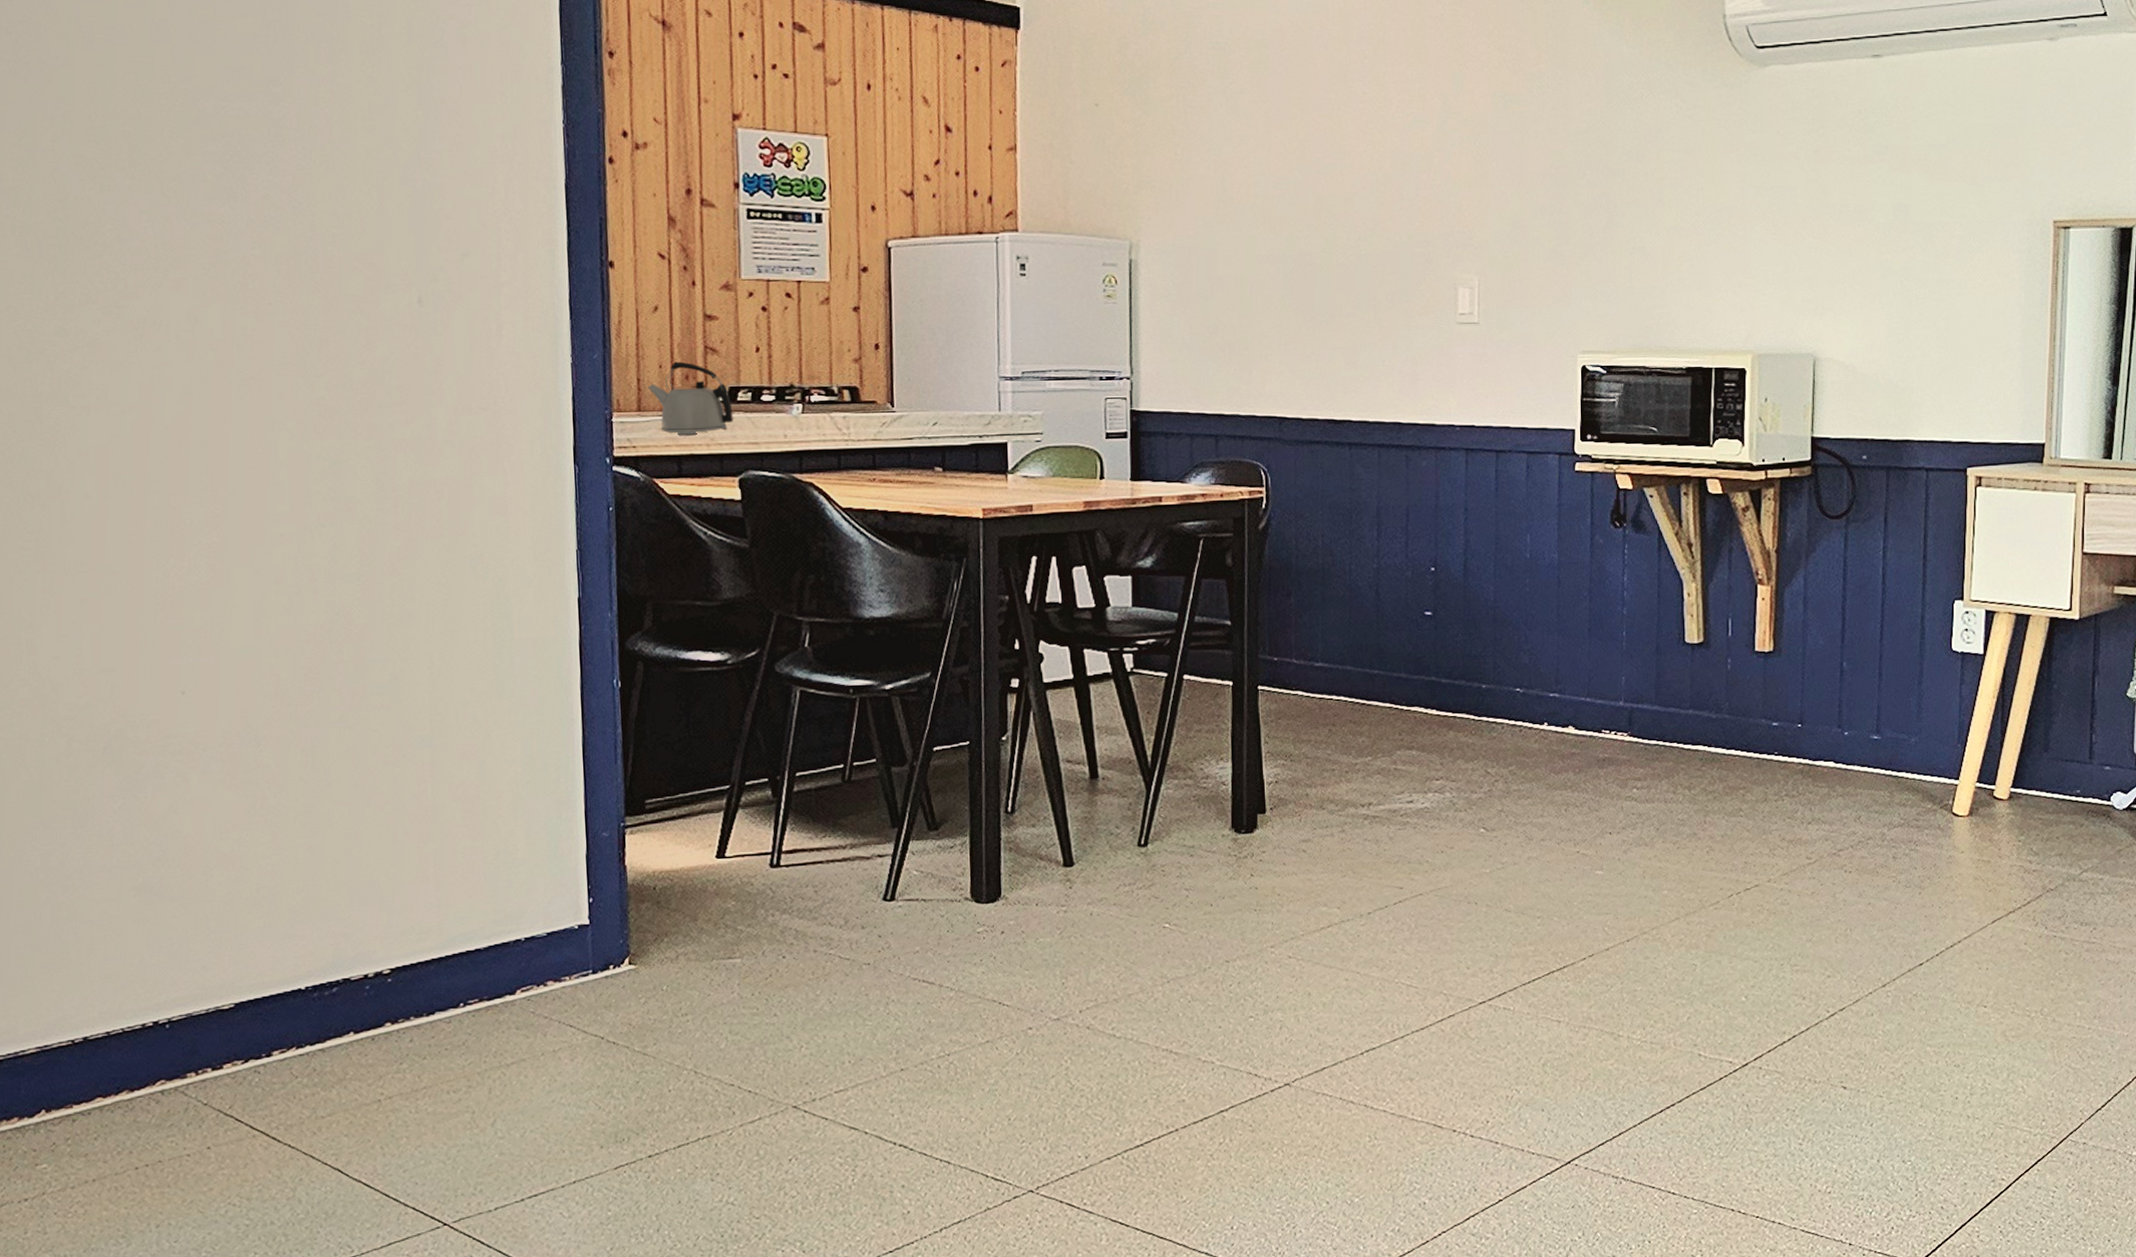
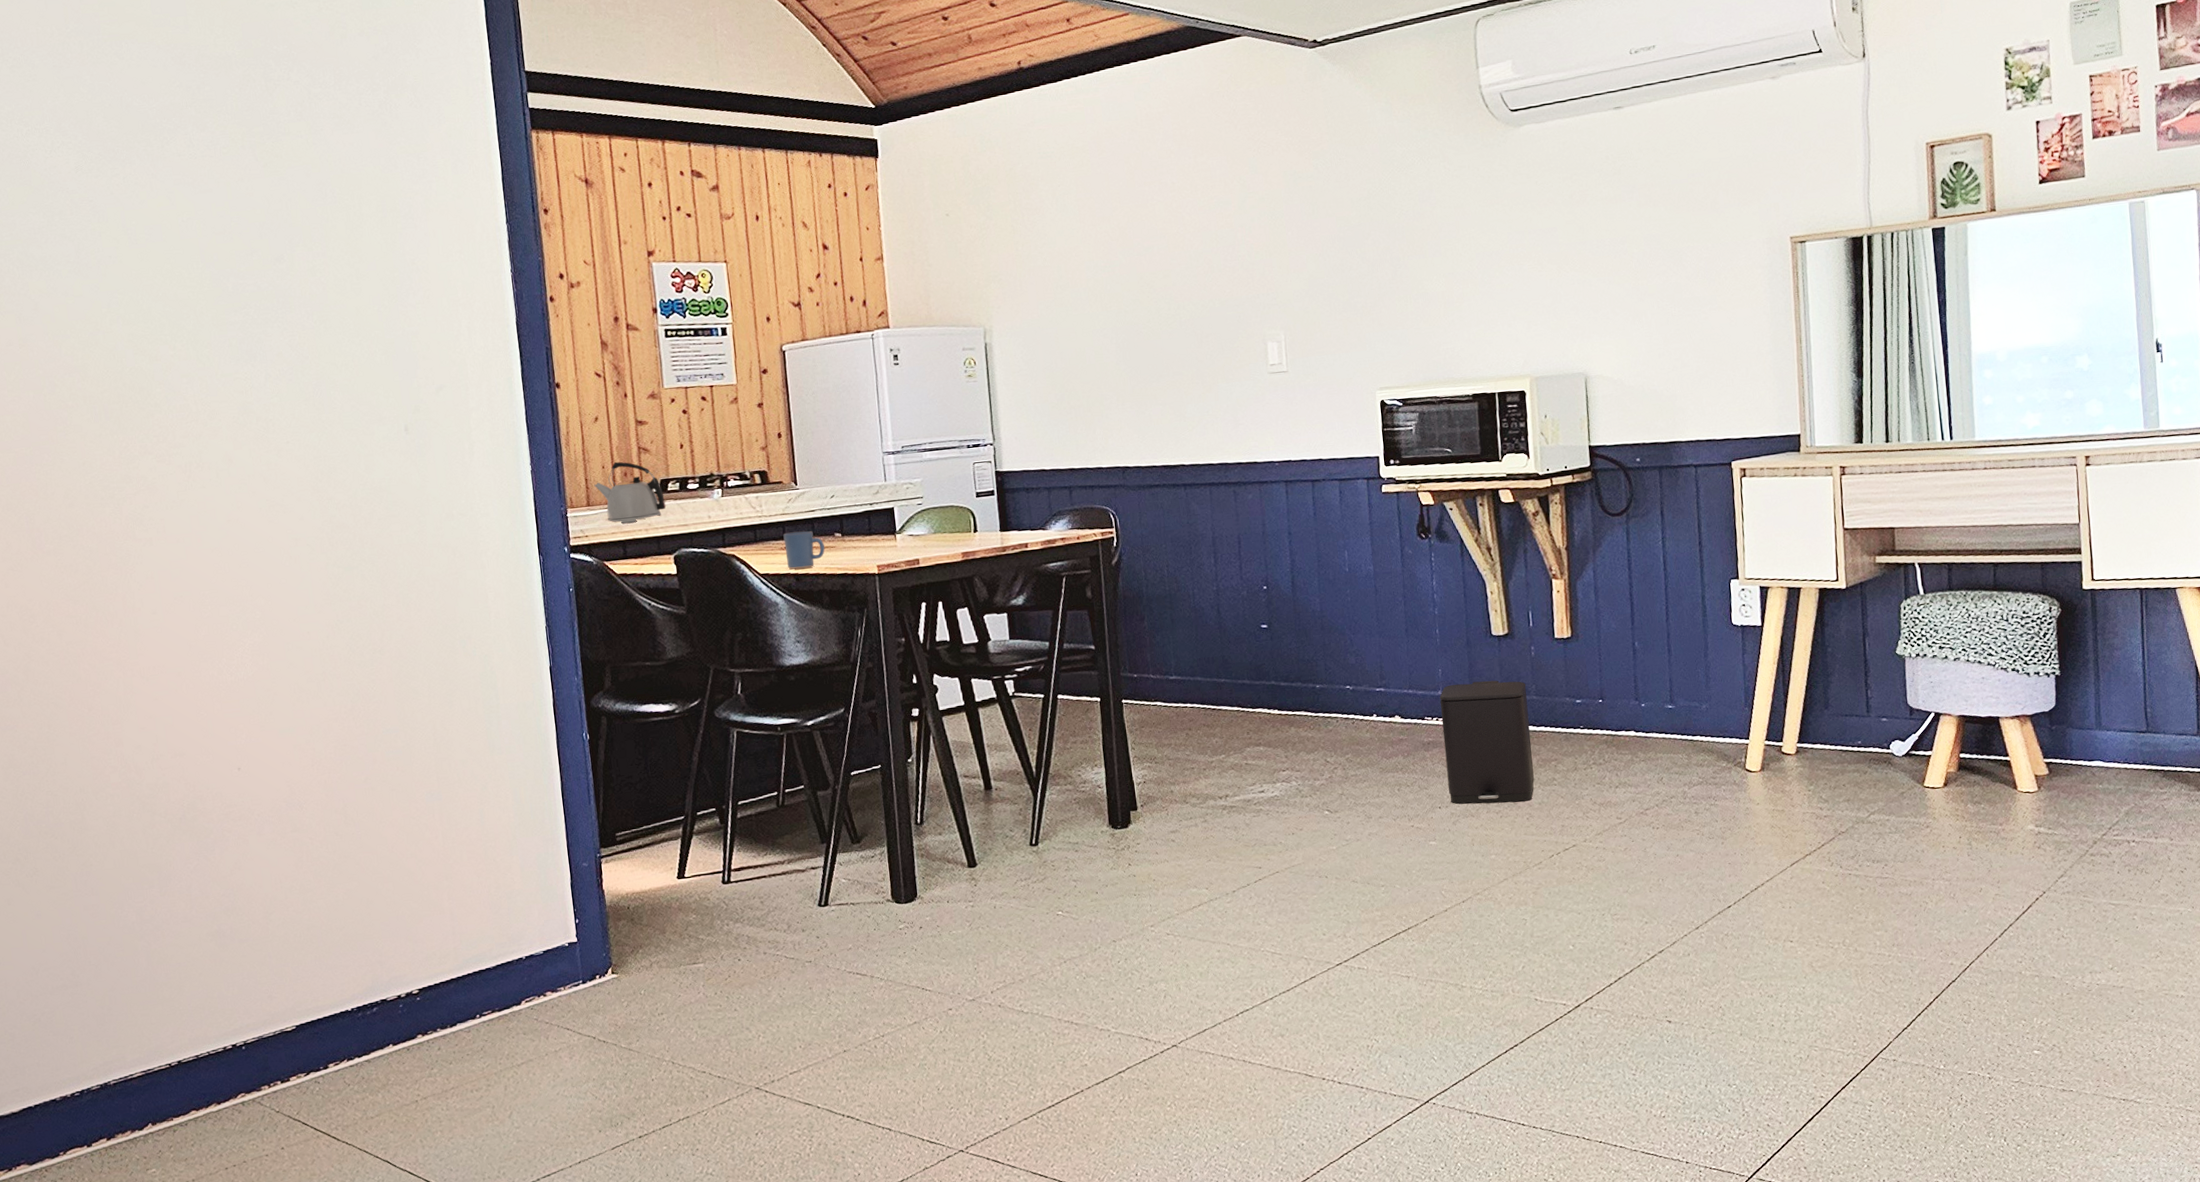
mug: none [873,461,922,506] -> present [783,530,826,570]
pedal bin: none [1620,693,1719,834] -> present [1439,680,1534,805]

